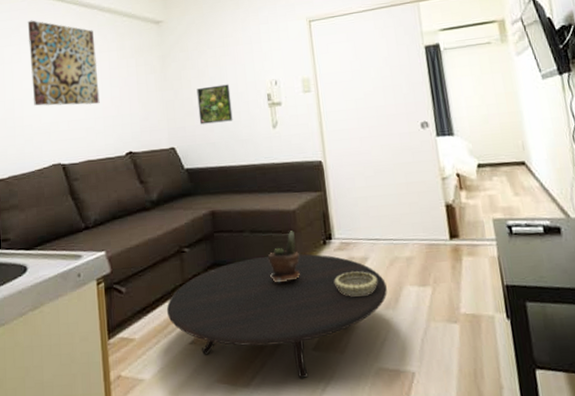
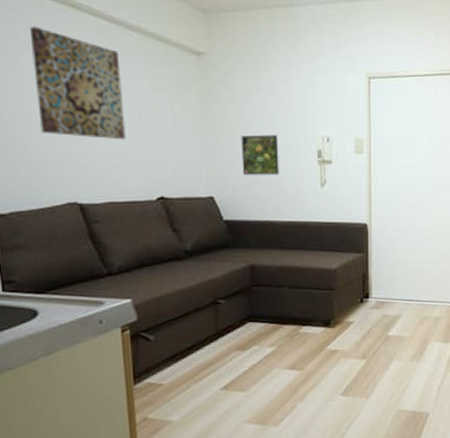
table: present [166,254,387,380] -> none [198,310,414,420]
potted plant: present [268,231,300,283] -> none [306,288,336,336]
decorative bowl: present [334,271,378,297] -> none [367,328,407,350]

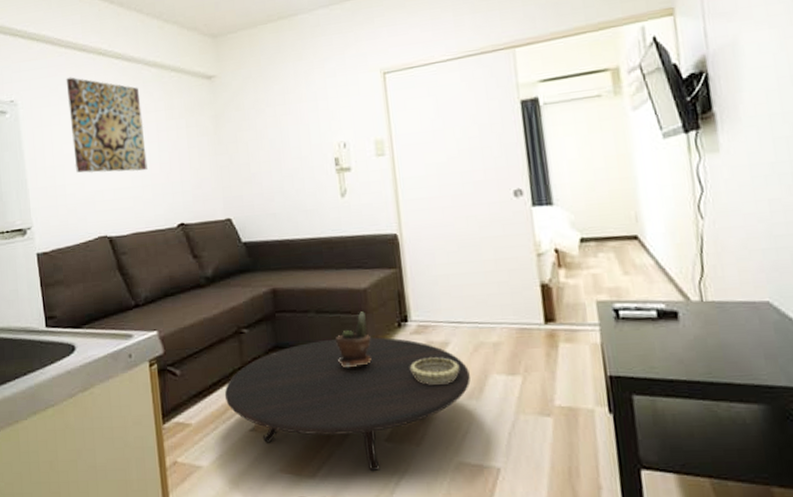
table: none [198,310,414,420] -> present [224,337,471,472]
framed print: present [241,135,279,175] -> none [254,147,296,193]
potted plant: none [306,288,336,336] -> present [336,311,372,368]
decorative bowl: none [367,328,407,350] -> present [410,357,460,385]

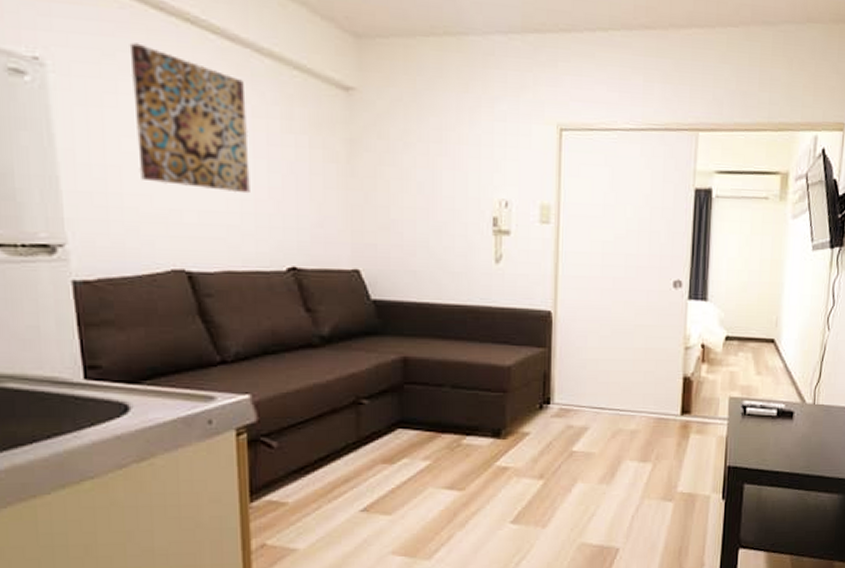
table: present [224,337,471,472] -> none [332,416,604,553]
potted plant: present [336,311,372,368] -> none [471,390,509,448]
decorative bowl: present [410,357,460,385] -> none [546,442,596,469]

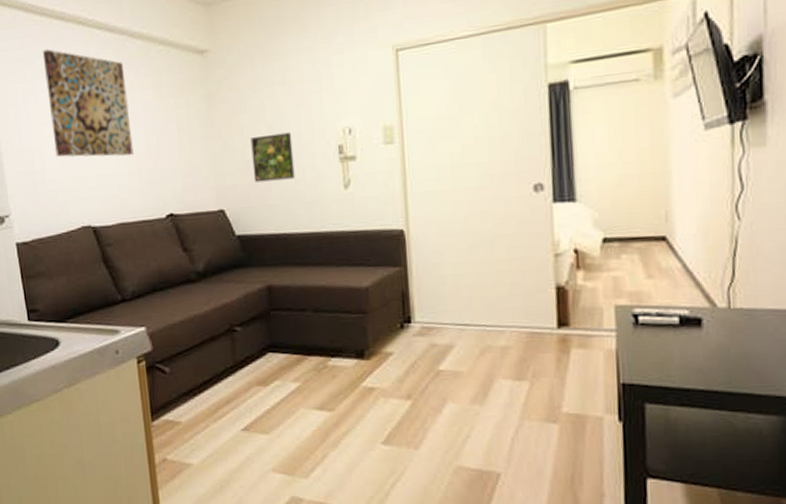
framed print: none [397,194,444,246] -> present [250,132,295,182]

